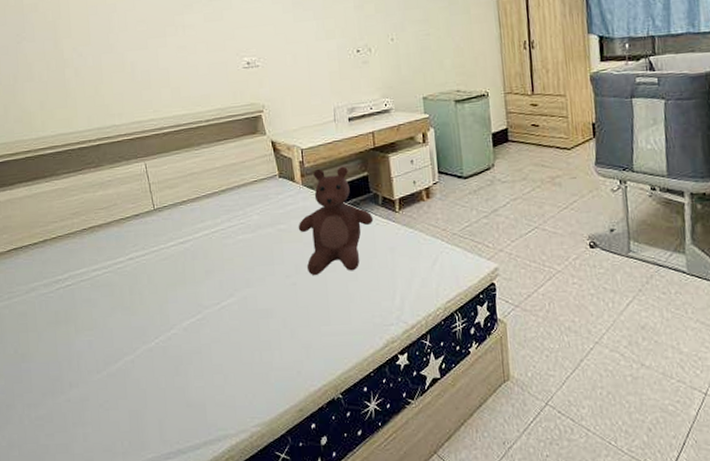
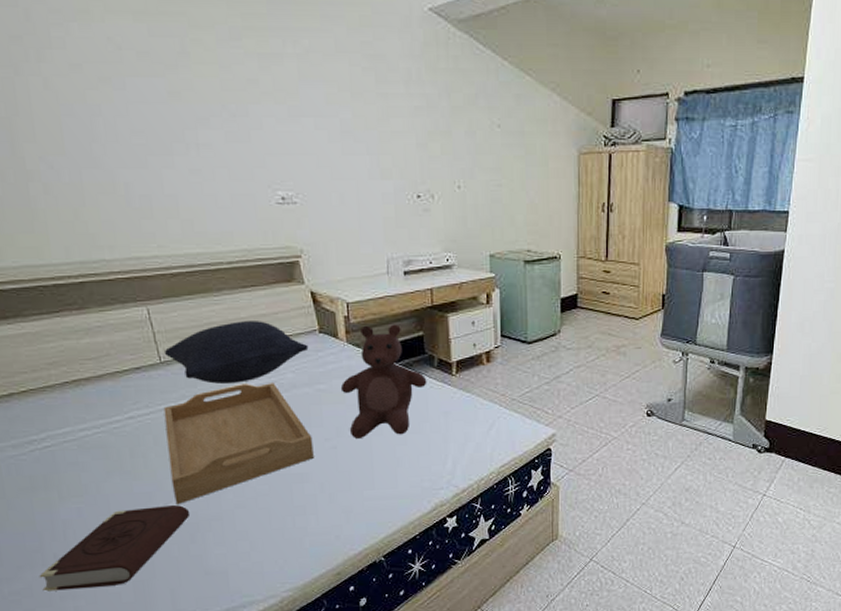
book: none [58,338,176,418] -> present [39,504,191,592]
pillow: none [156,169,271,227] -> present [164,321,309,384]
serving tray: none [156,224,277,338] -> present [163,383,314,504]

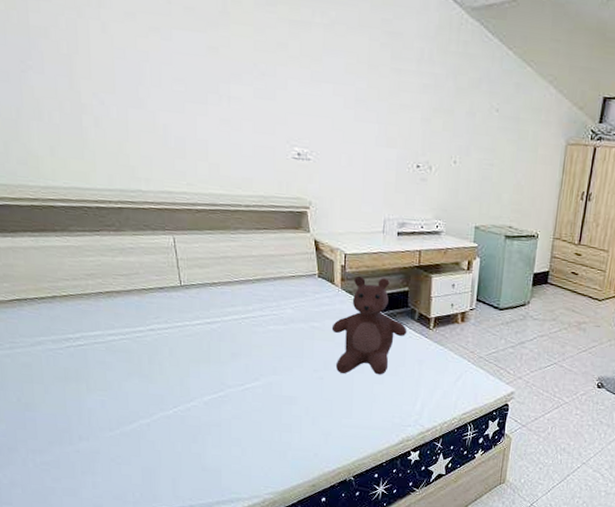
book: present [39,504,191,592] -> none [66,406,194,469]
serving tray: present [163,383,314,504] -> none [180,313,303,409]
pillow: present [164,321,309,384] -> none [184,258,308,312]

